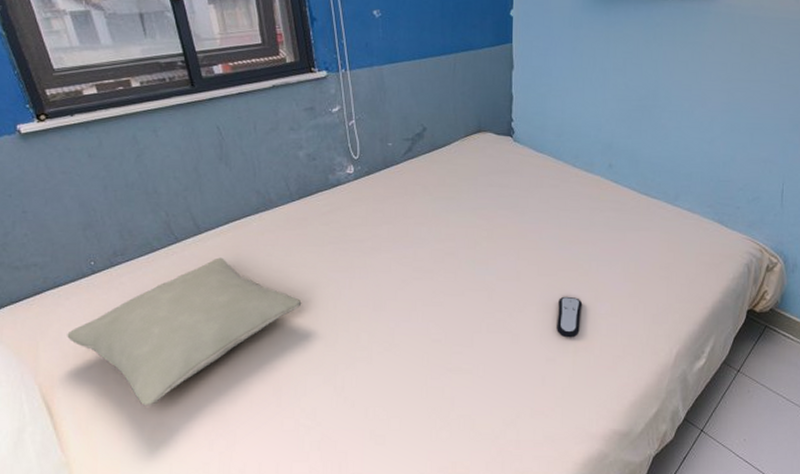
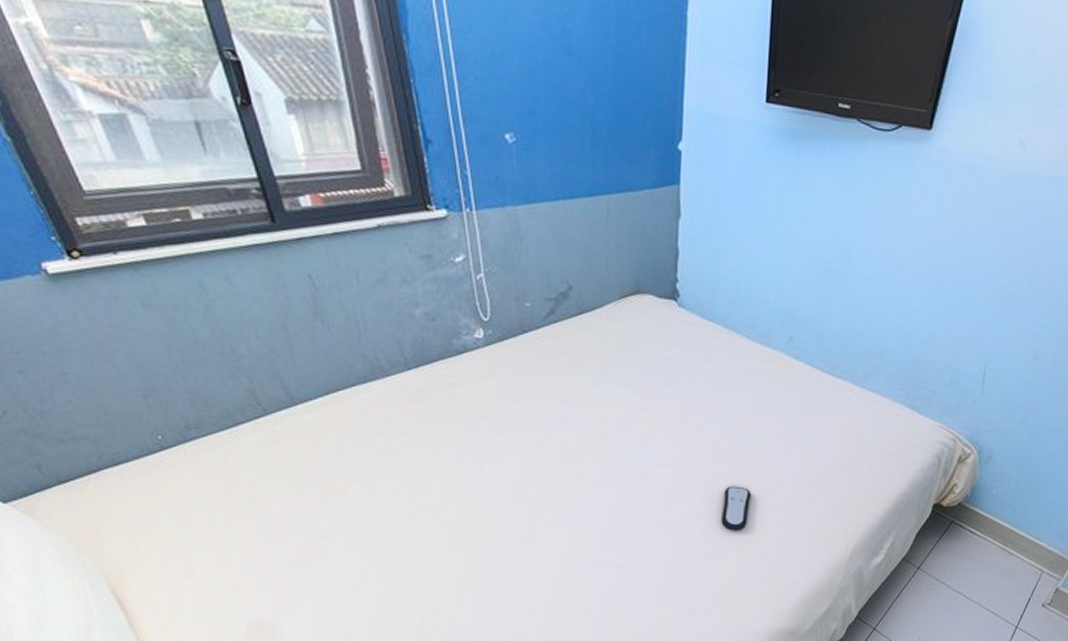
pillow: present [67,257,302,406] -> none [135,434,424,602]

